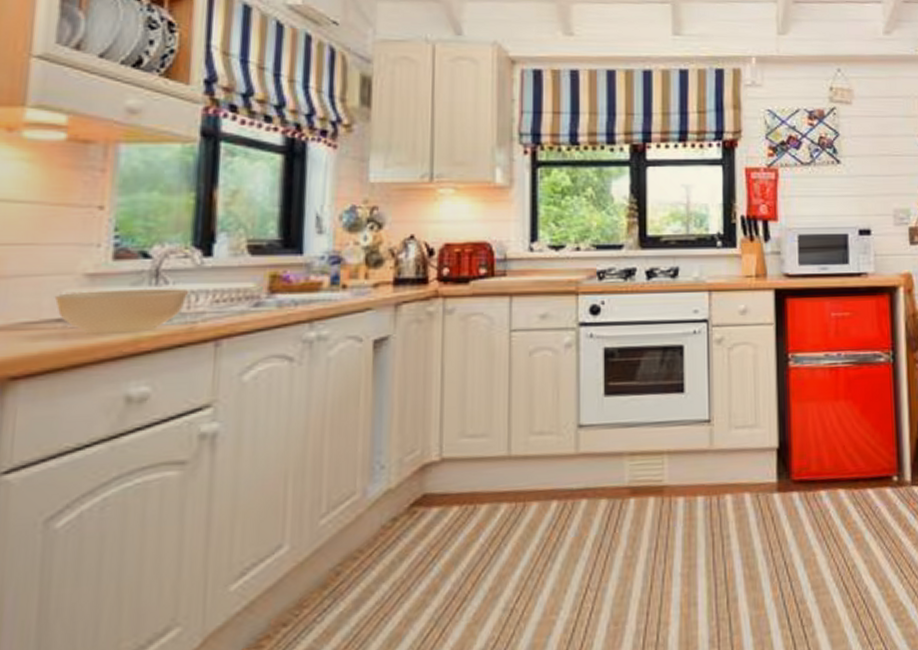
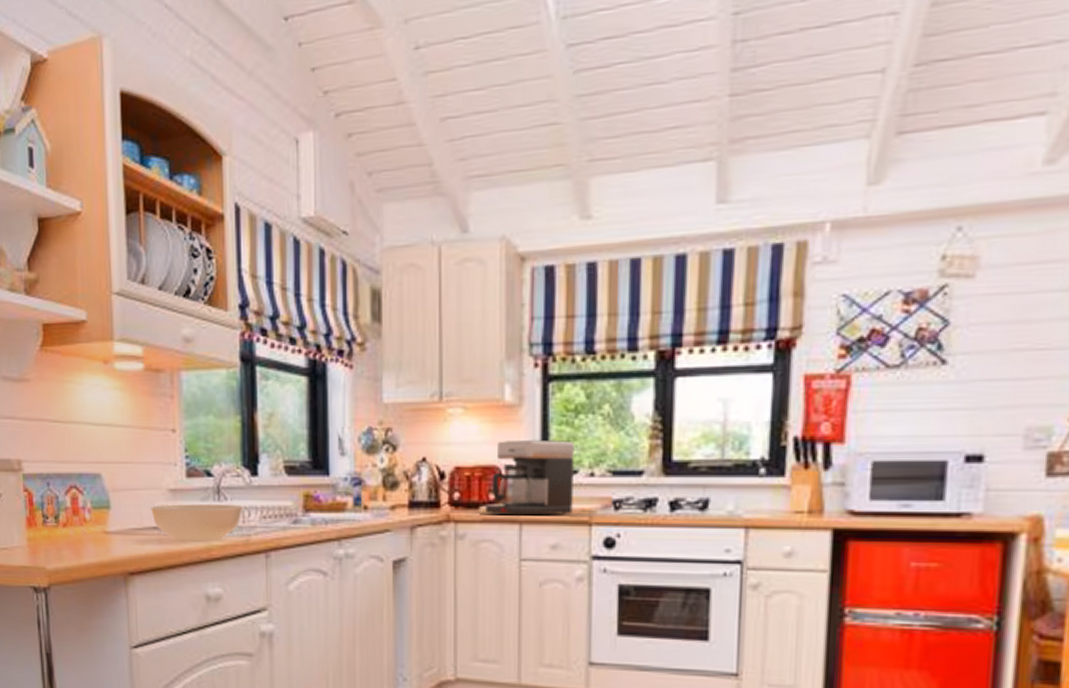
coffee maker: none [475,217,561,290] -> present [485,439,574,517]

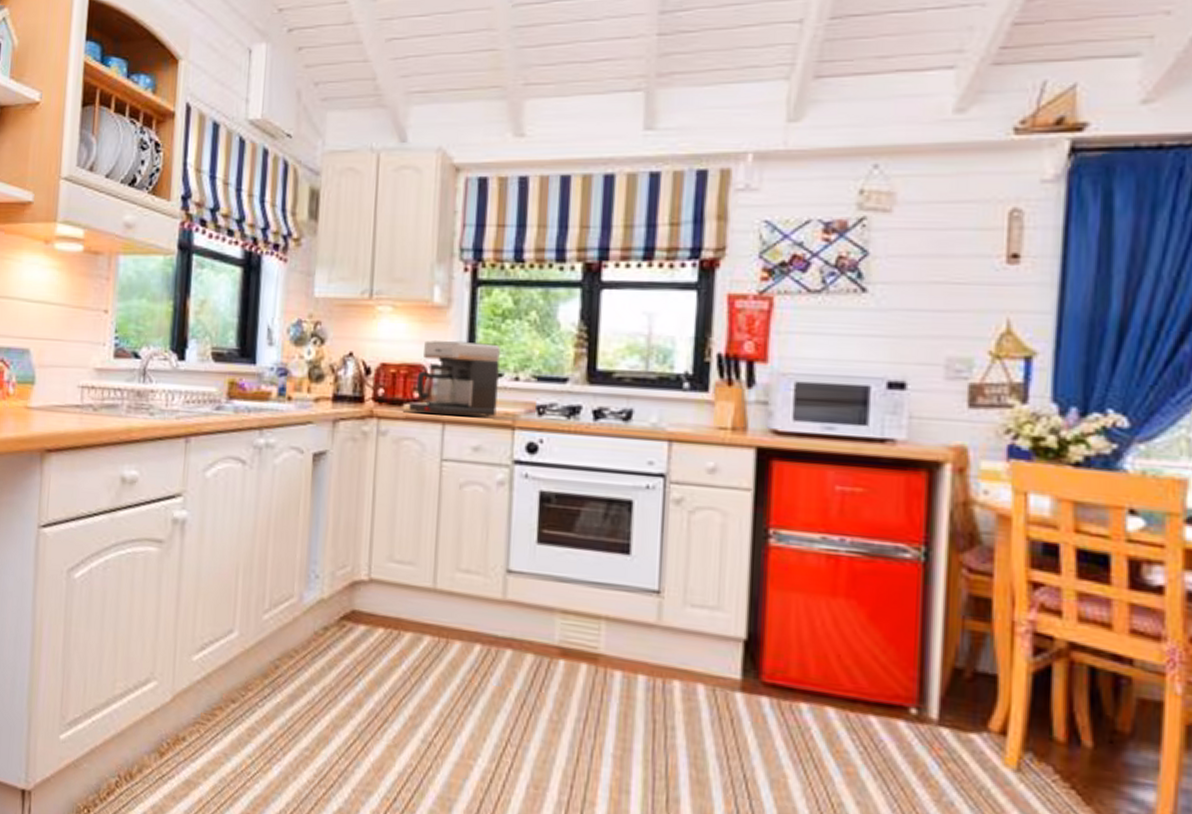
bowl: present [150,504,243,542] -> none [74,383,168,423]

